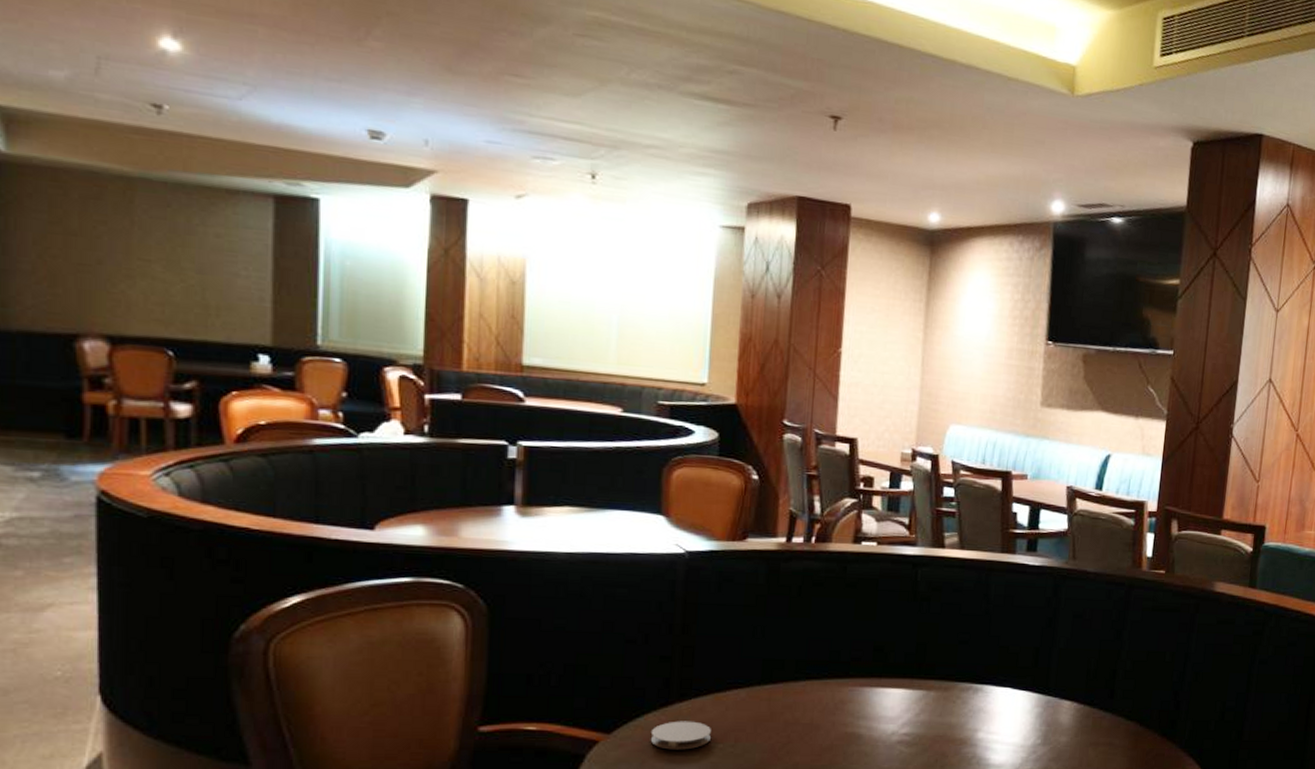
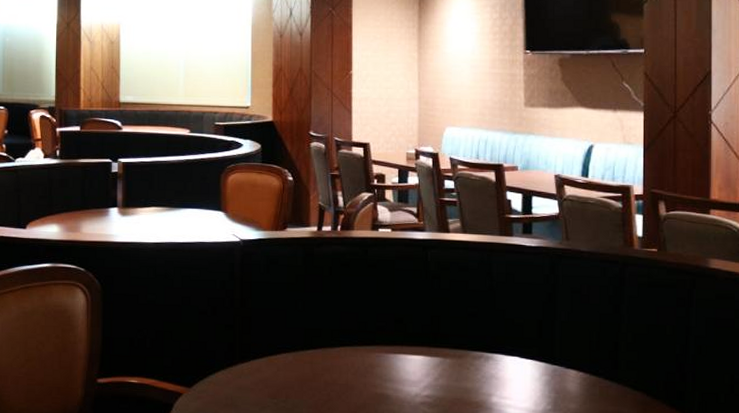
coaster: present [650,721,711,750] -> none [220,378,267,403]

